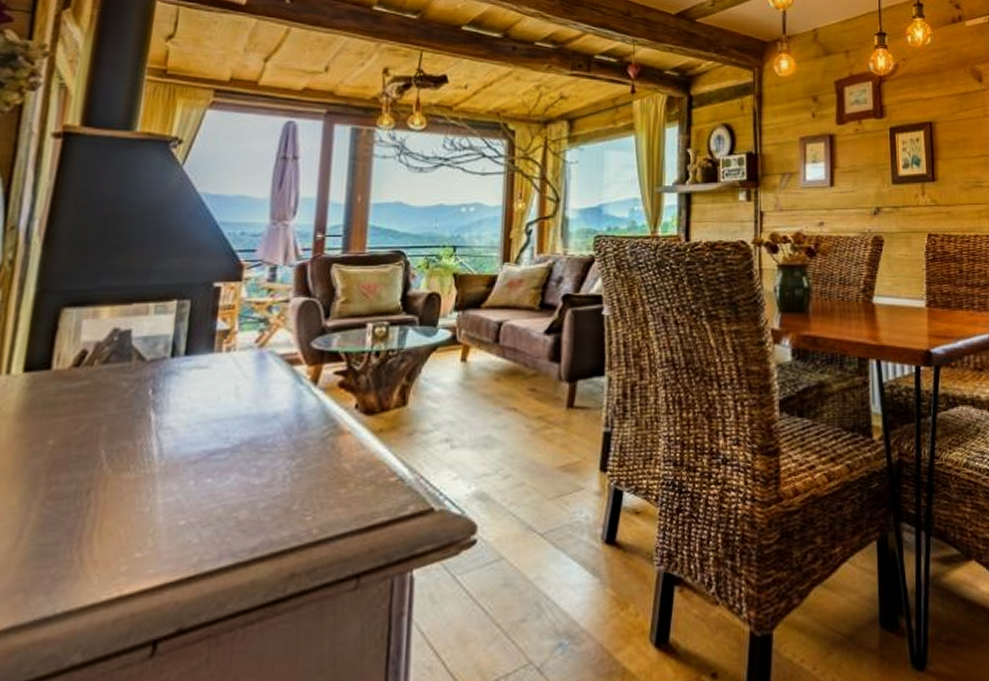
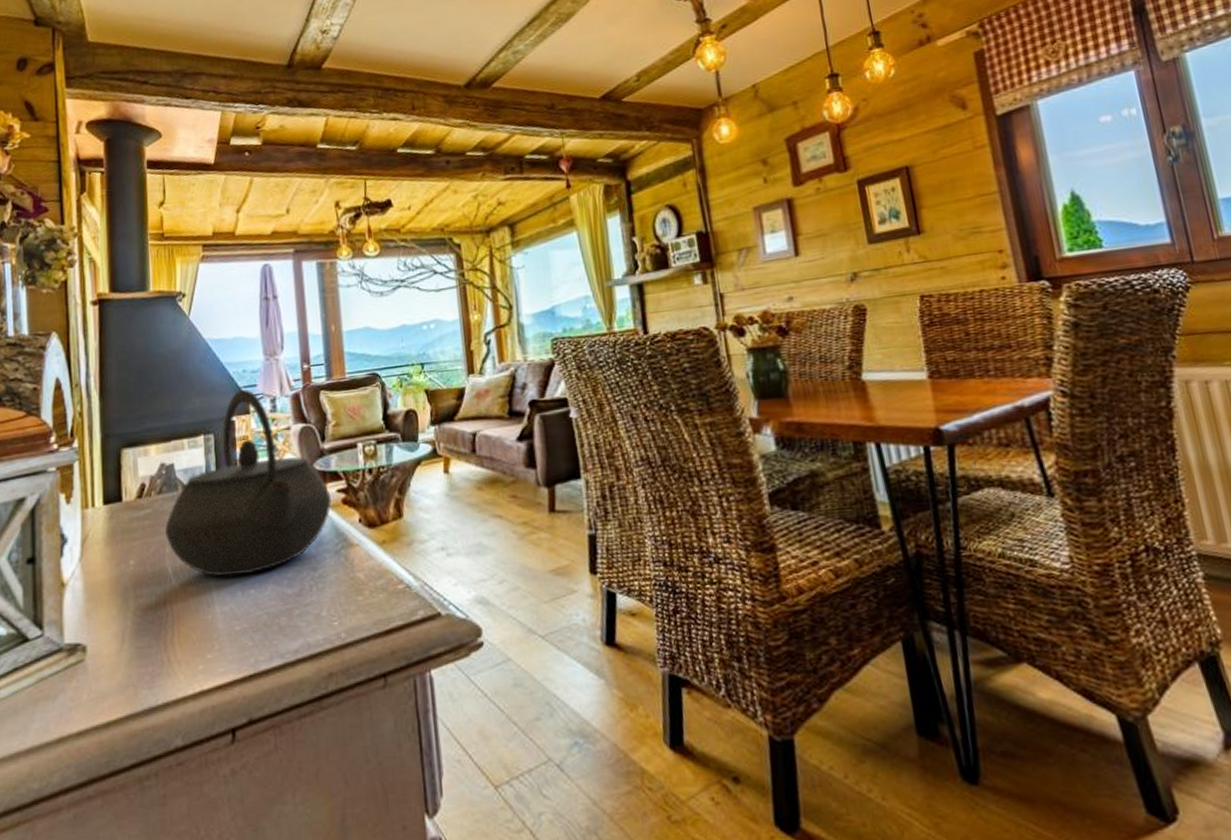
kettle: none [104,253,326,463] -> present [165,388,332,578]

